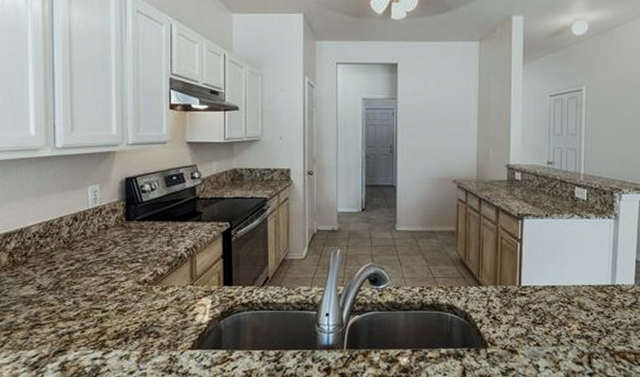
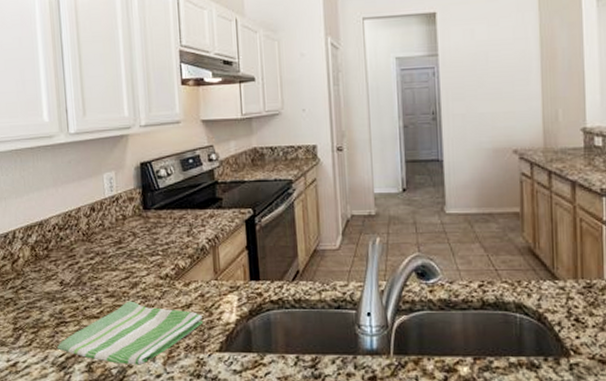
dish towel: none [31,304,177,363] -> present [57,301,203,365]

